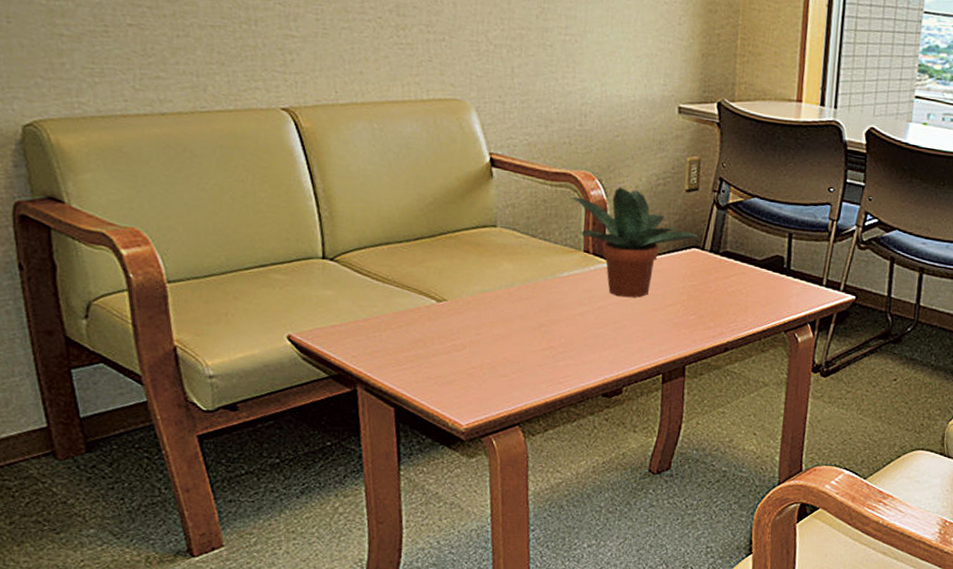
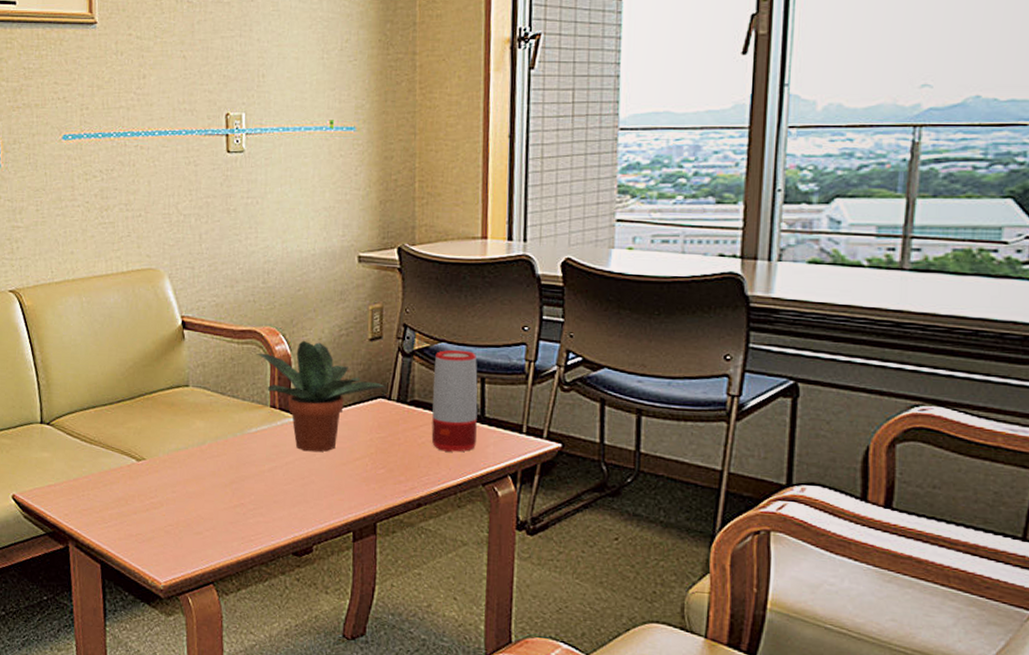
speaker: none [740,205,786,301] -> present [431,349,478,452]

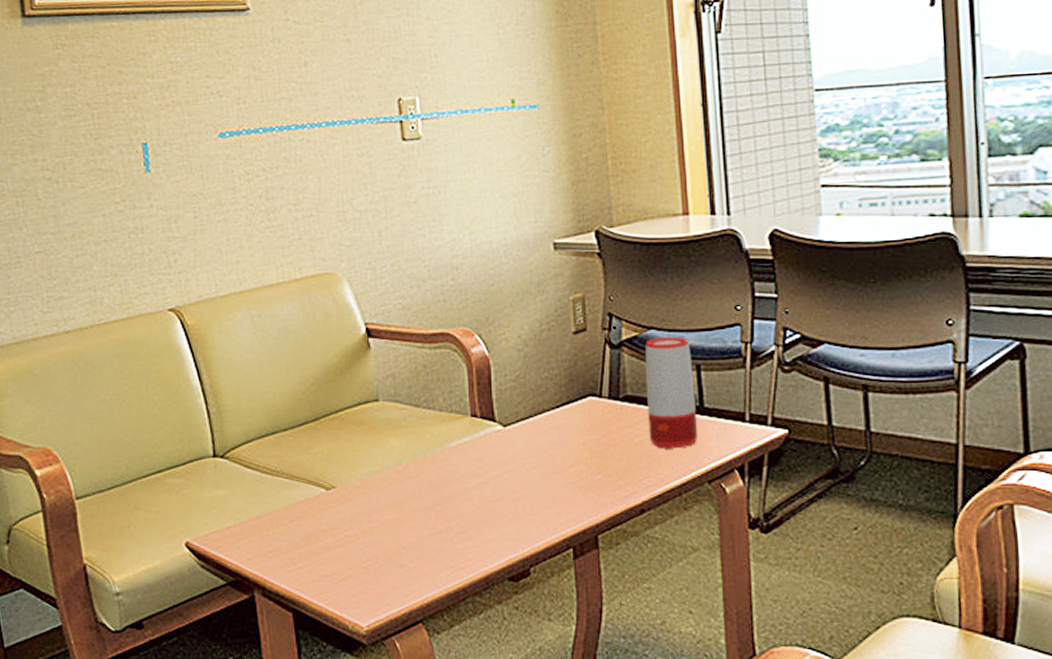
potted plant: present [257,340,387,452] -> none [451,339,597,463]

